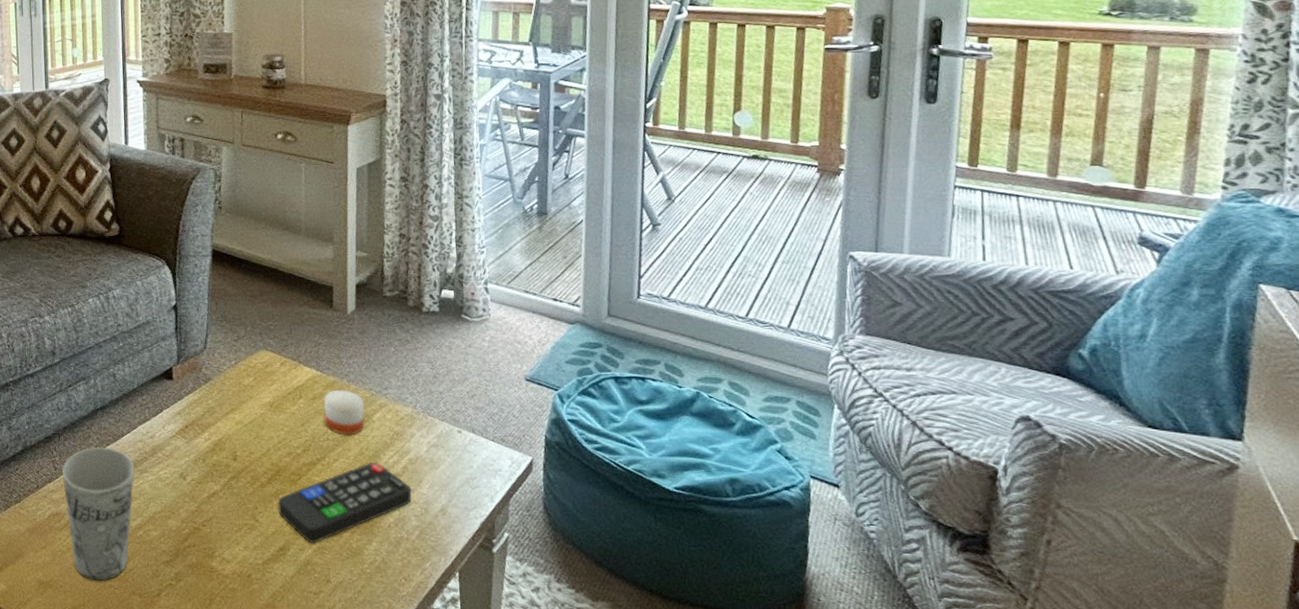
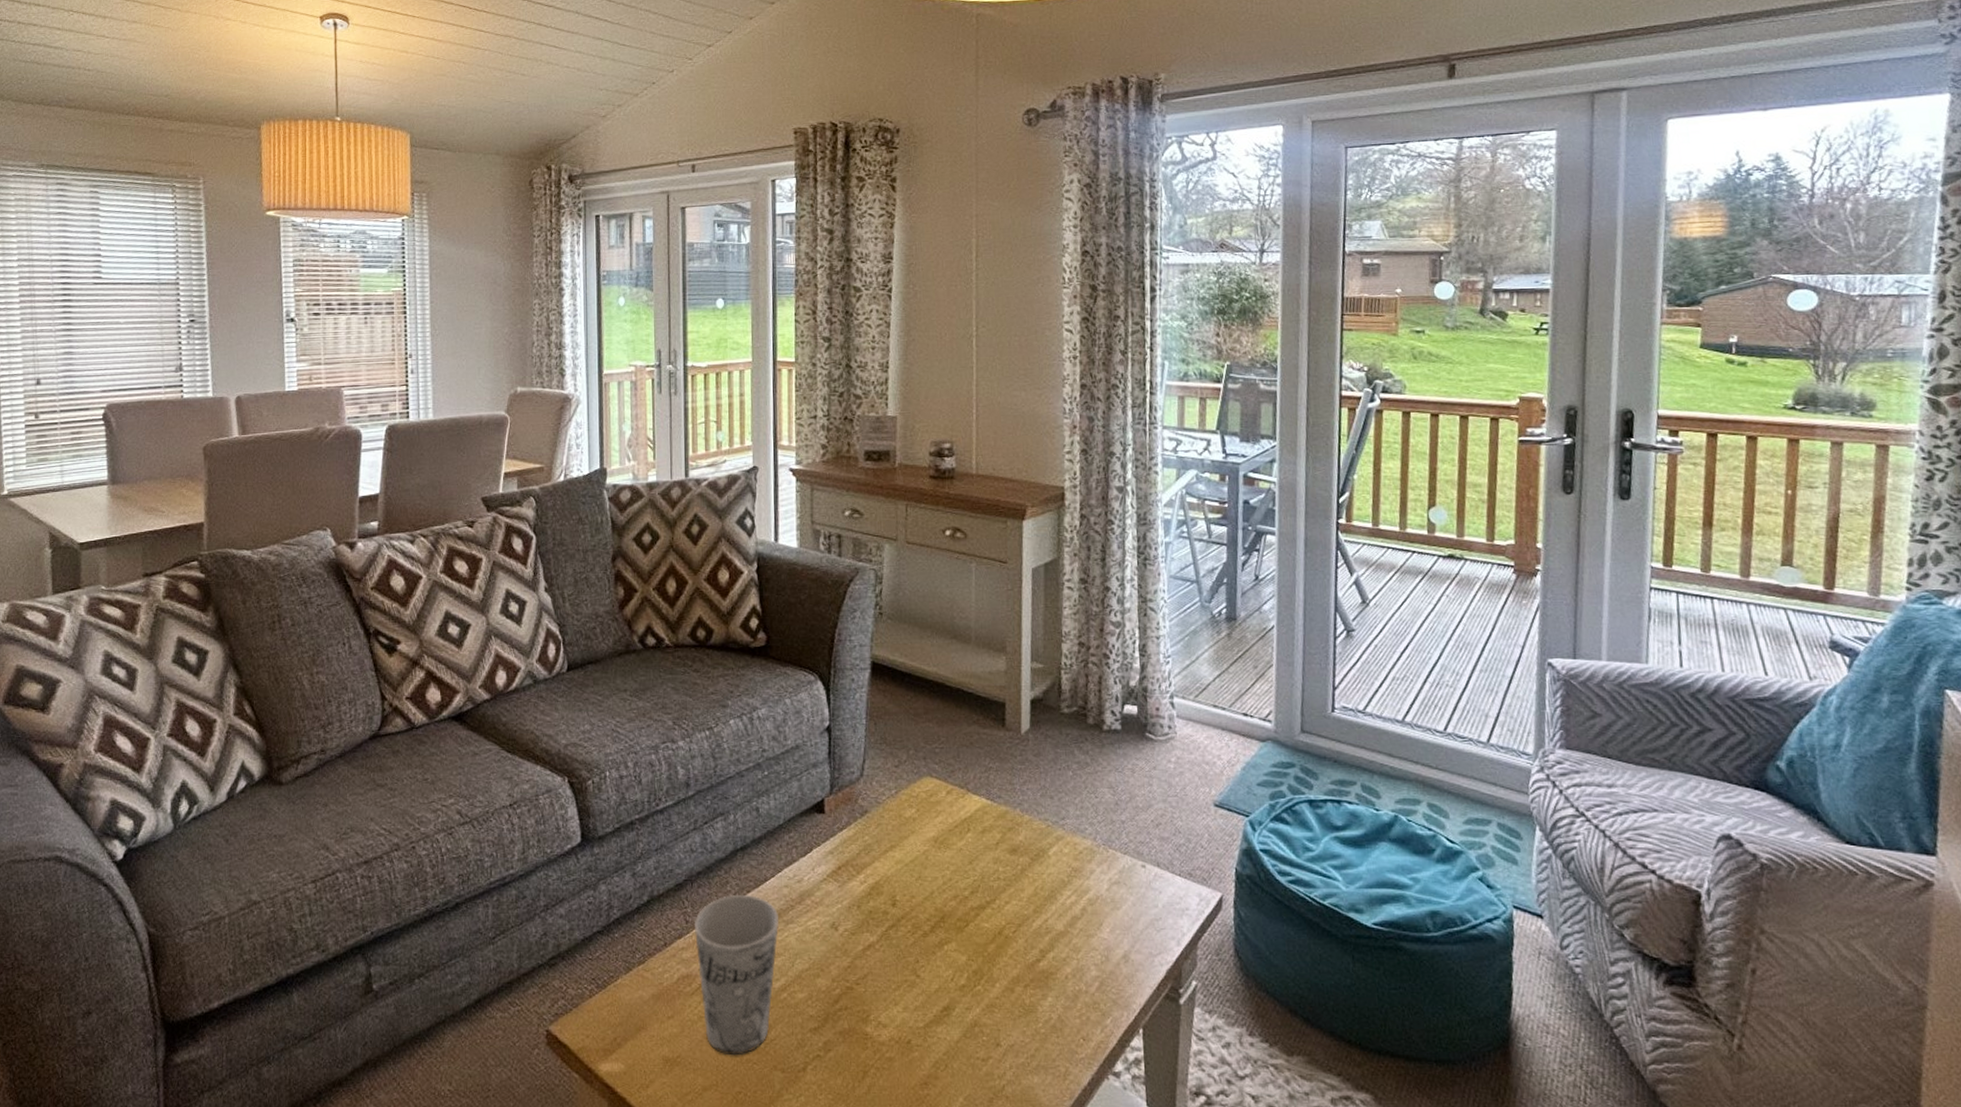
remote control: present [278,461,412,544] -> none [942,903,1091,1002]
candle: present [323,389,365,435] -> none [994,821,1040,873]

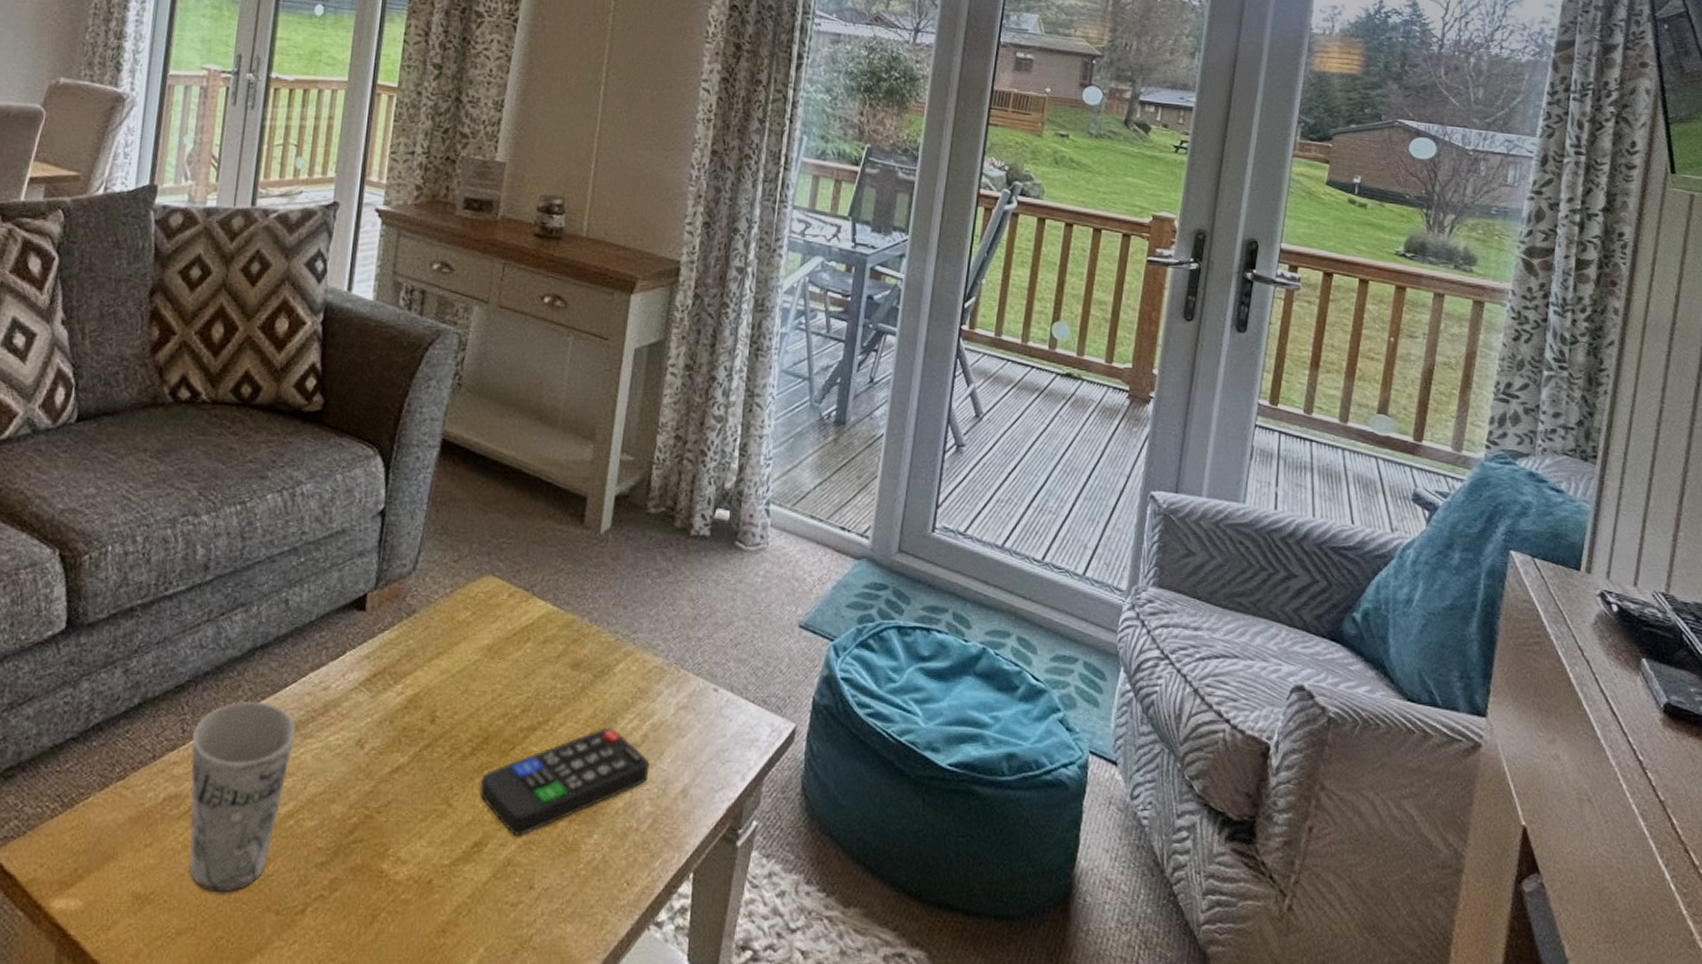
remote control: none [942,903,1091,1002] -> present [479,727,650,837]

